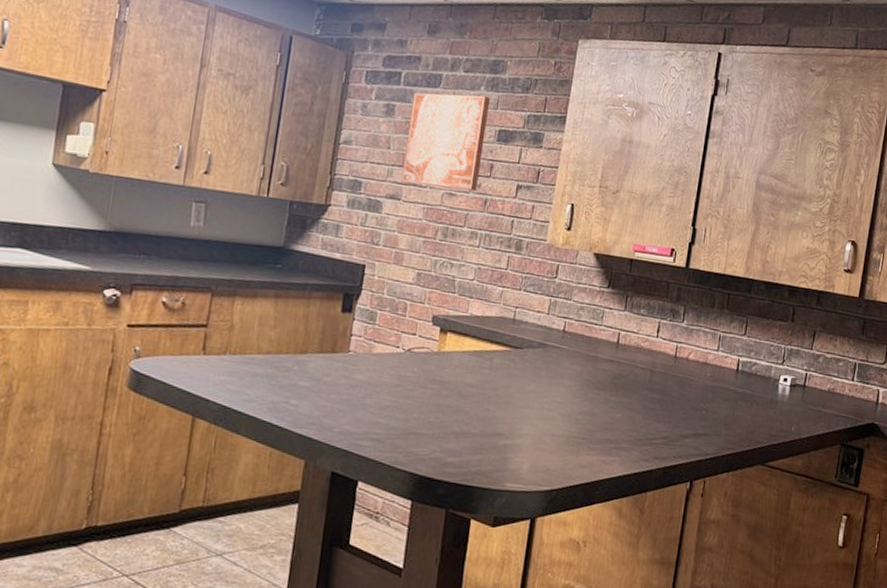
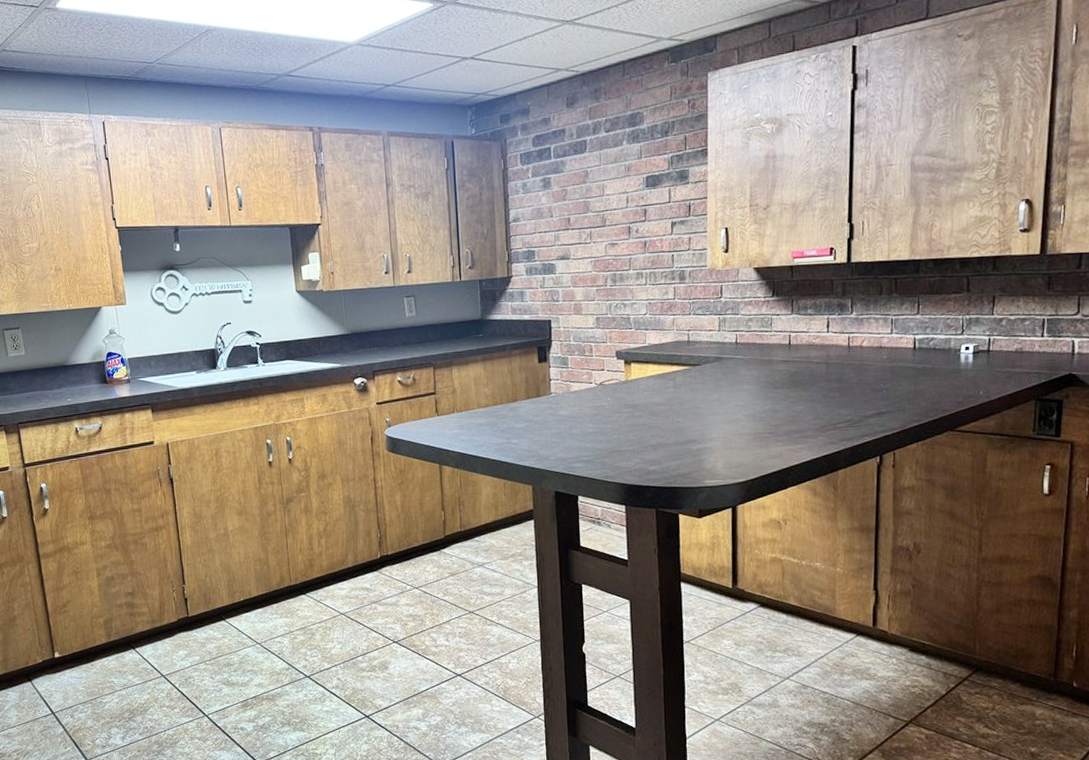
wall art: present [400,92,491,191] -> none [564,149,636,243]

